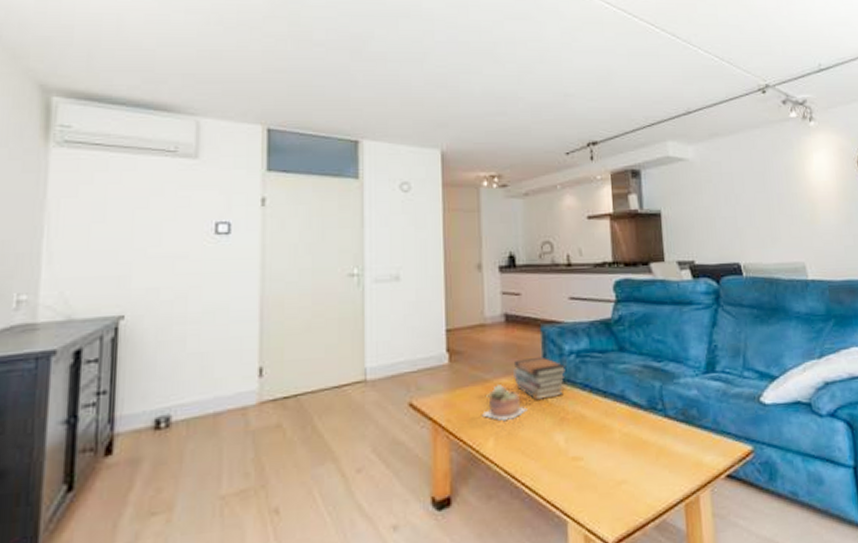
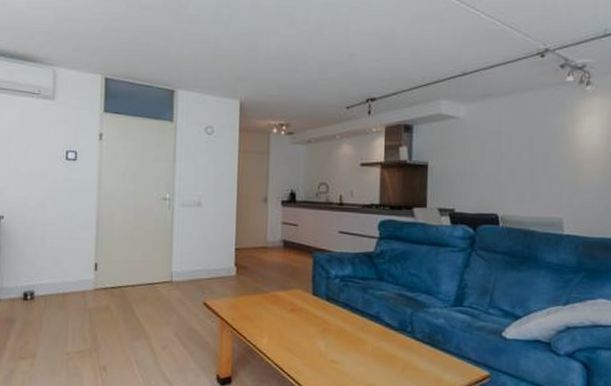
succulent plant: present [482,383,528,422] -> none [260,295,297,325]
book stack: present [513,356,567,400] -> none [287,277,332,312]

